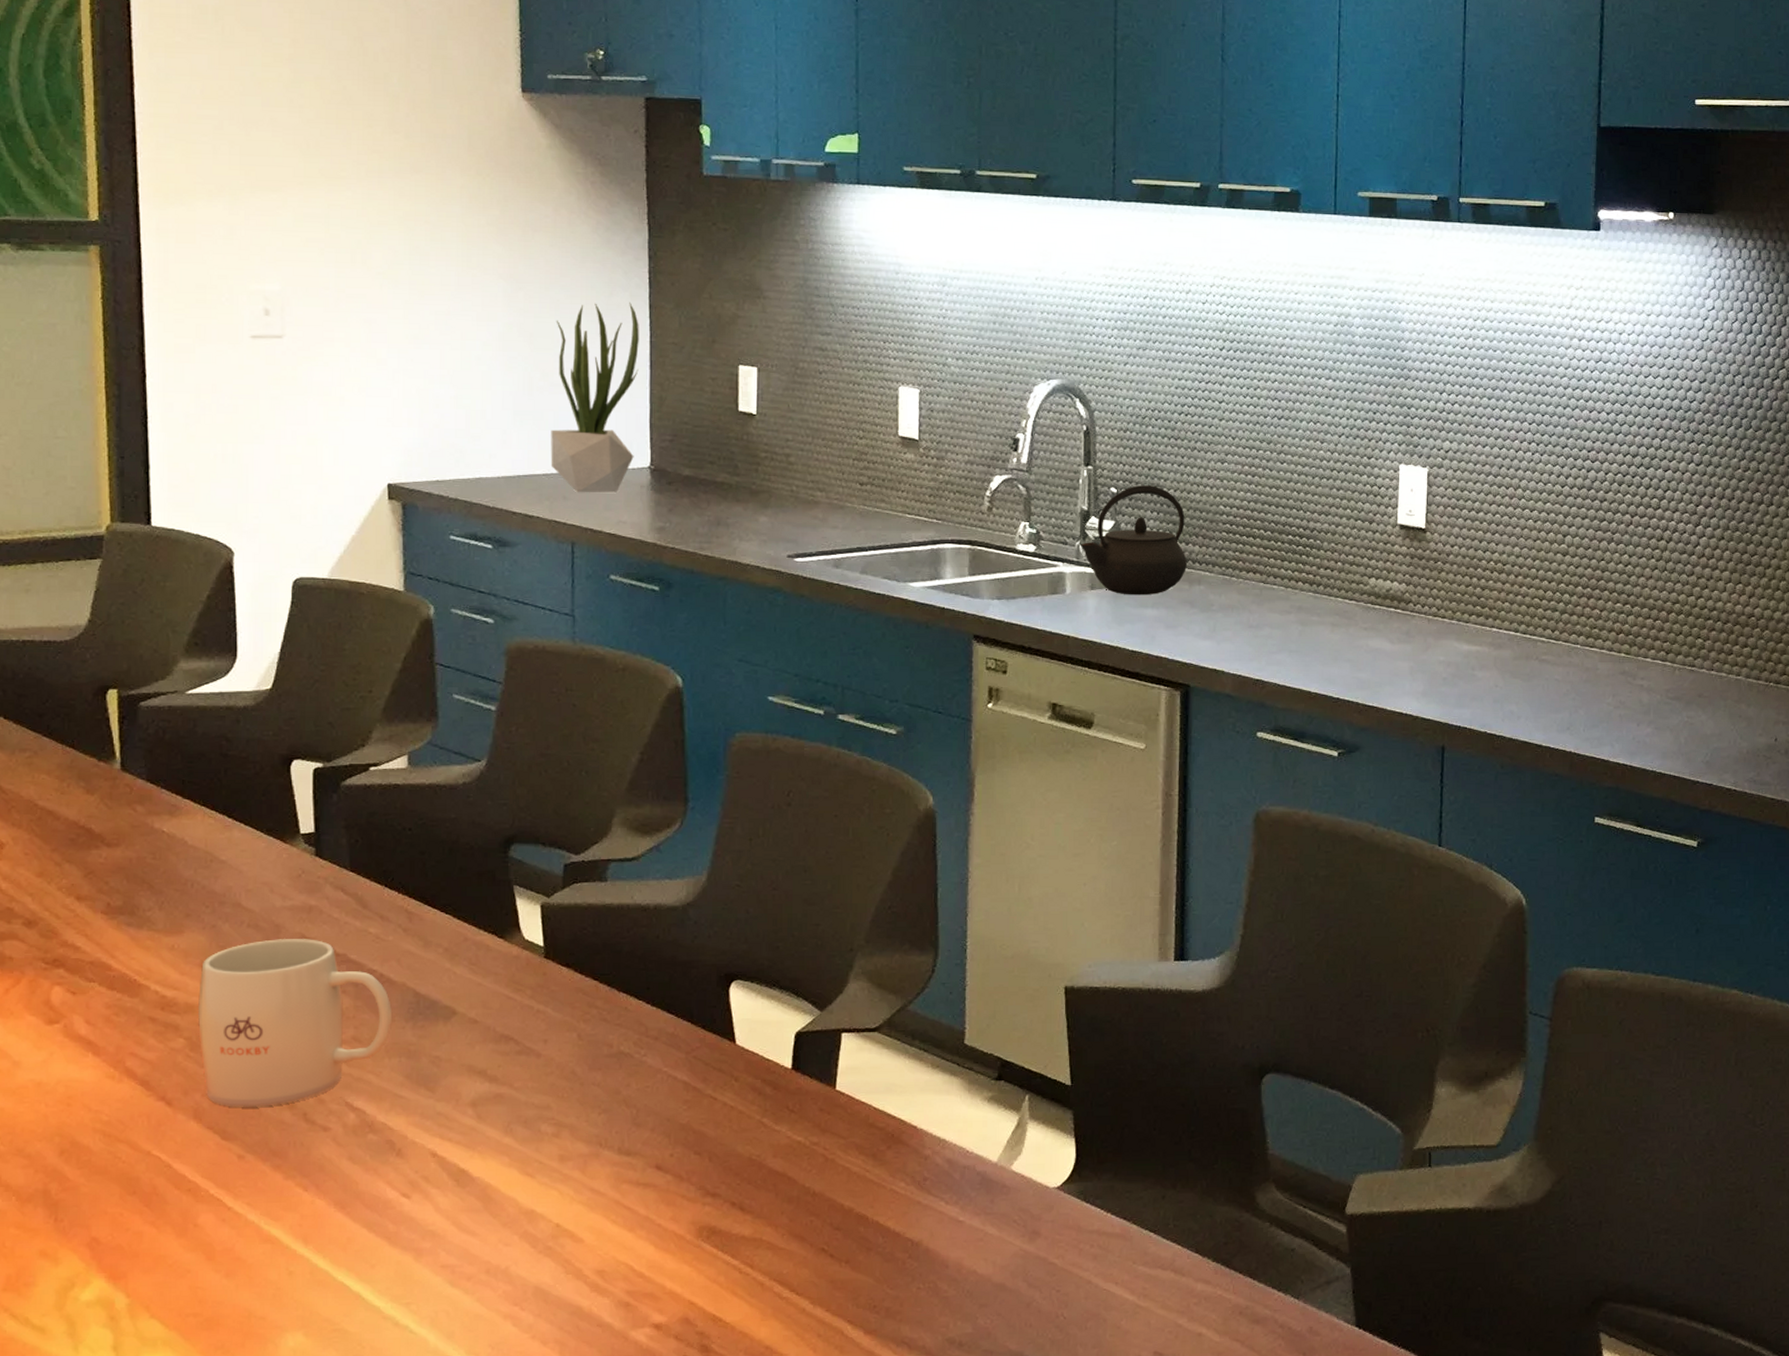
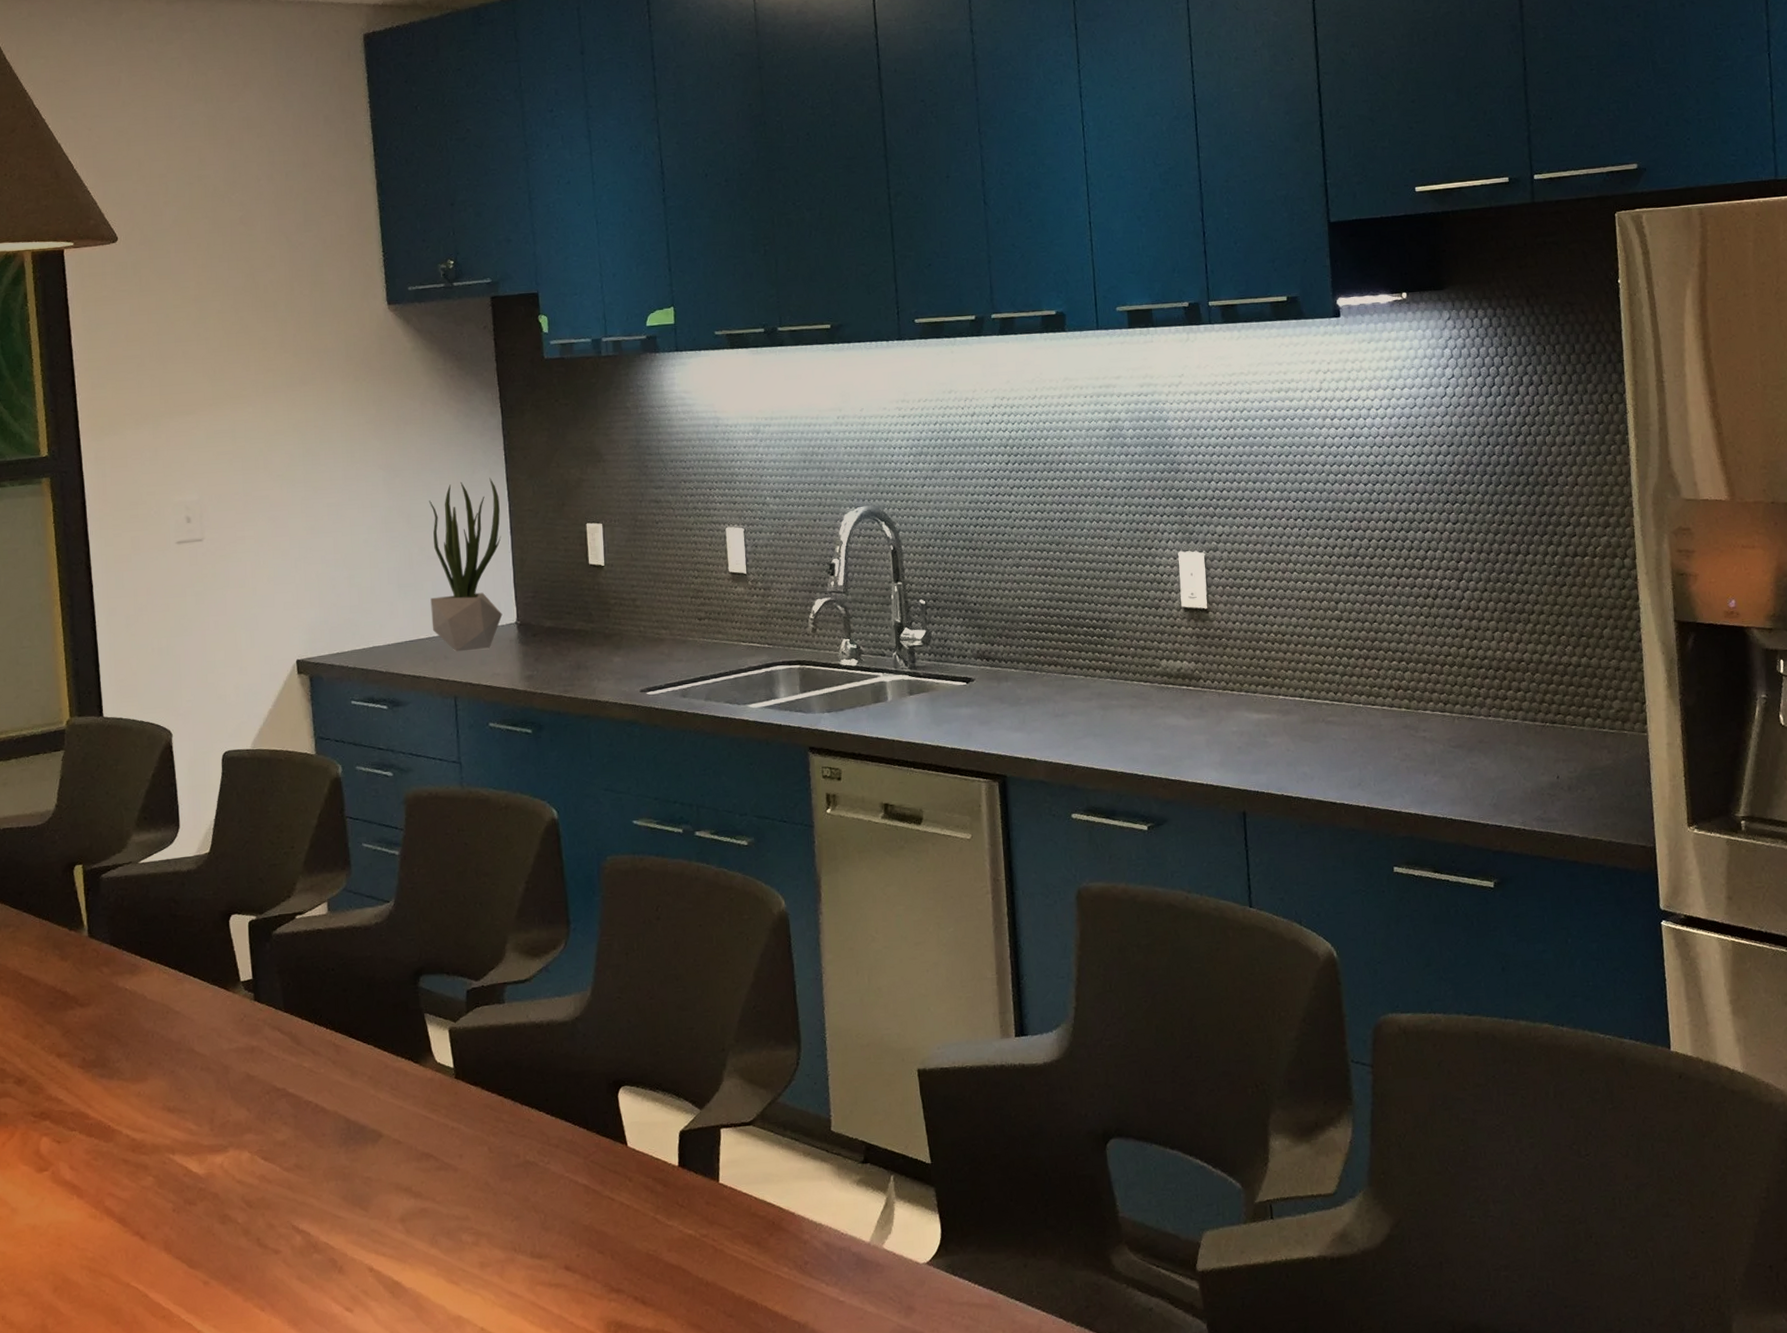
mug: present [198,939,393,1107] -> none [163,1077,328,1237]
kettle: present [1081,485,1187,596] -> none [897,594,994,697]

